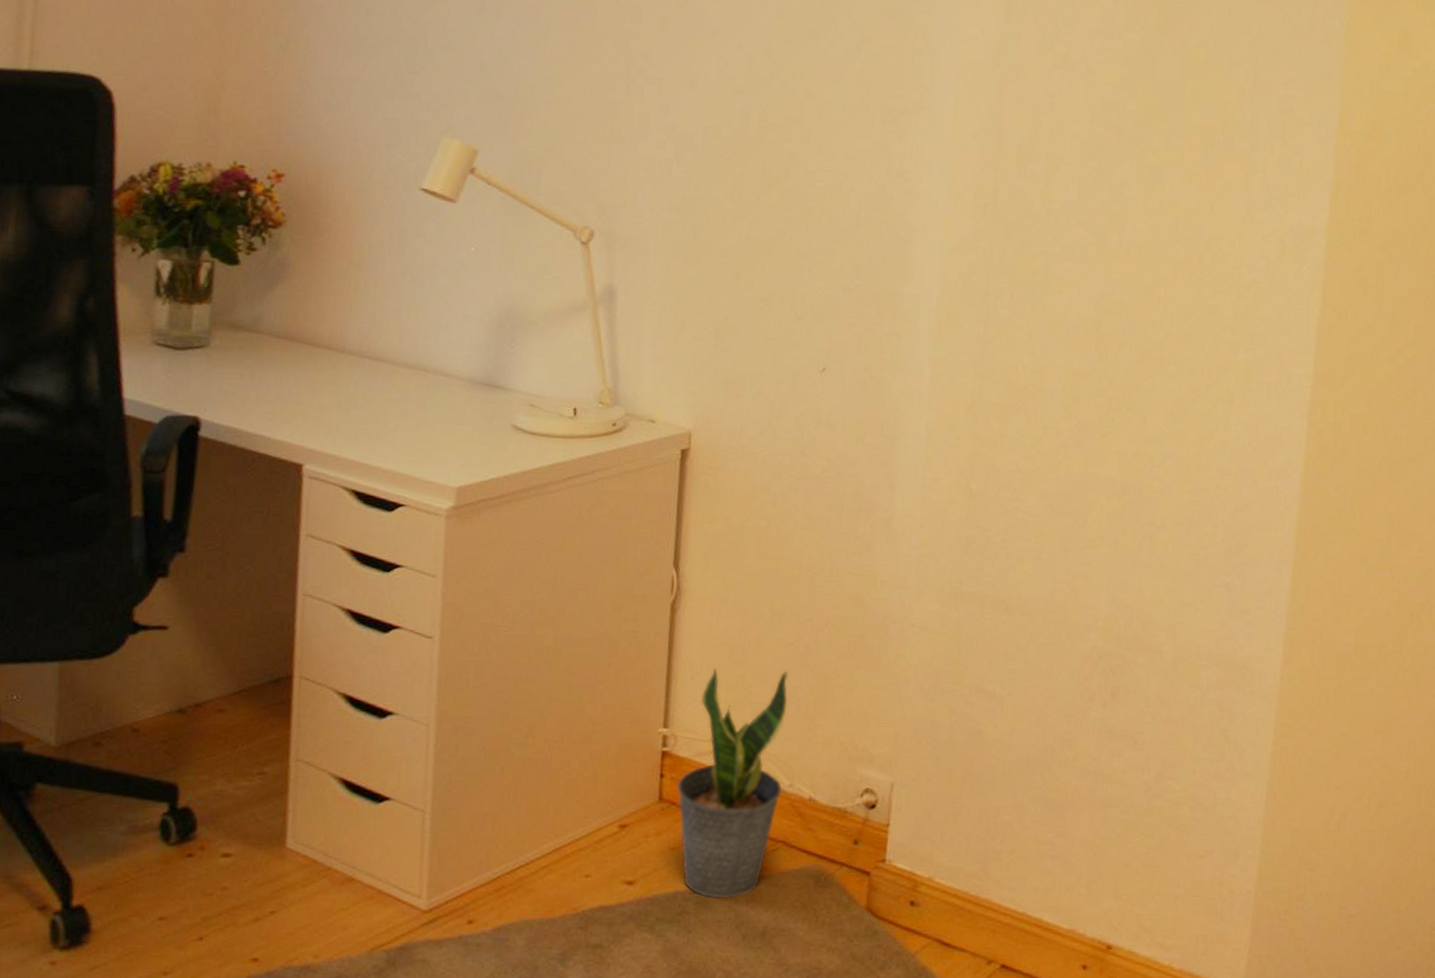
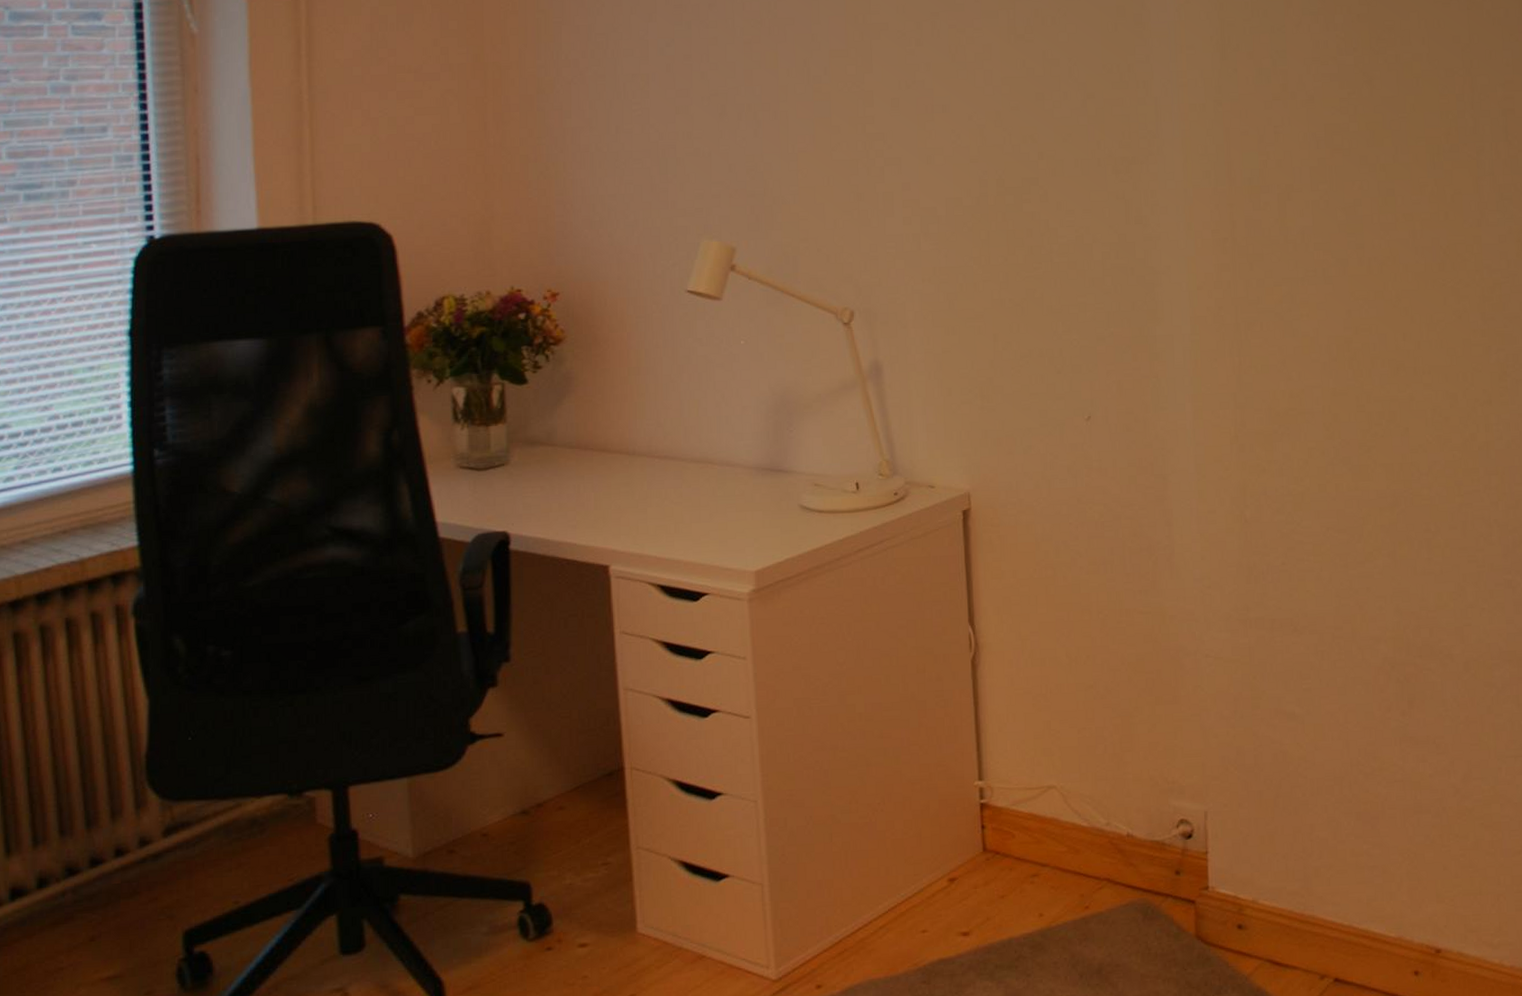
potted plant: present [676,667,789,899] -> none [998,712,1100,942]

